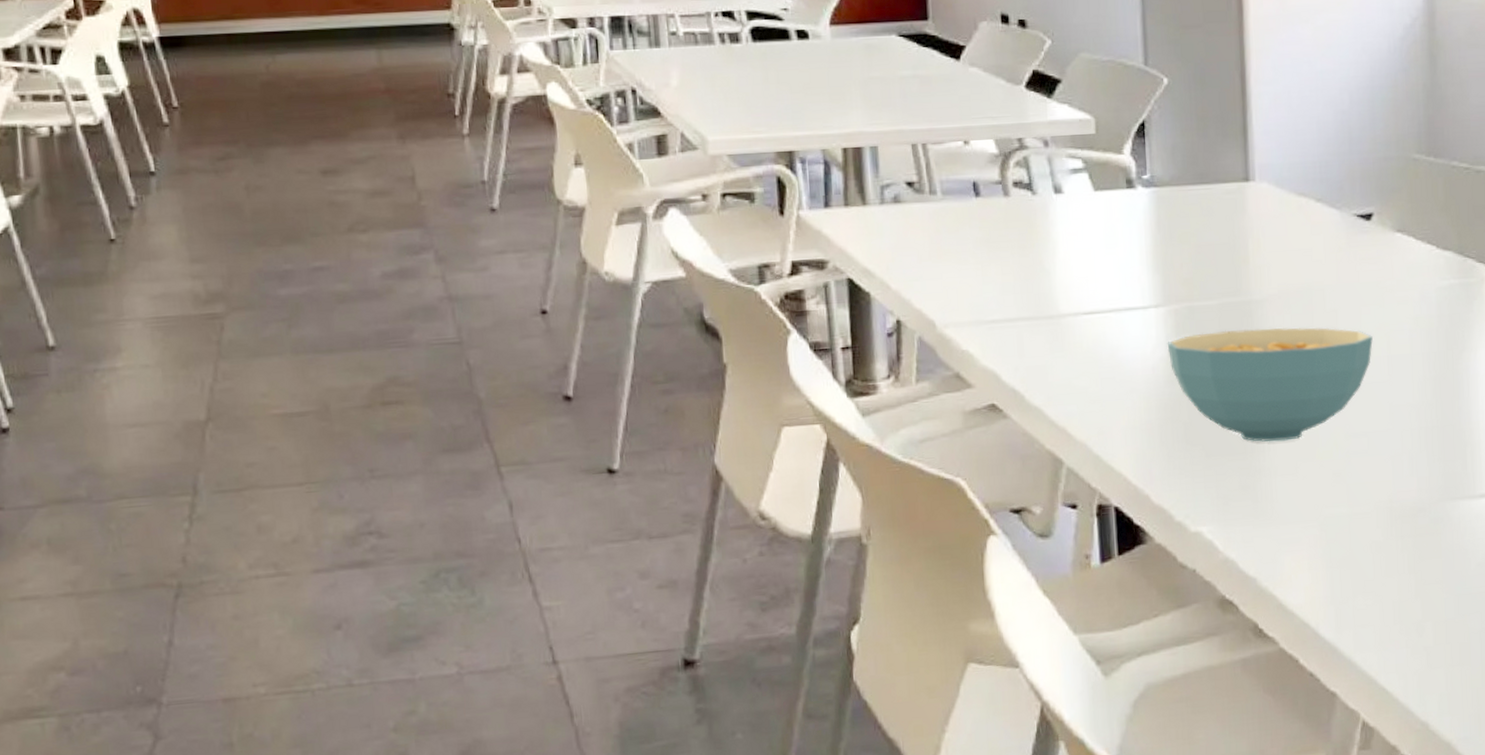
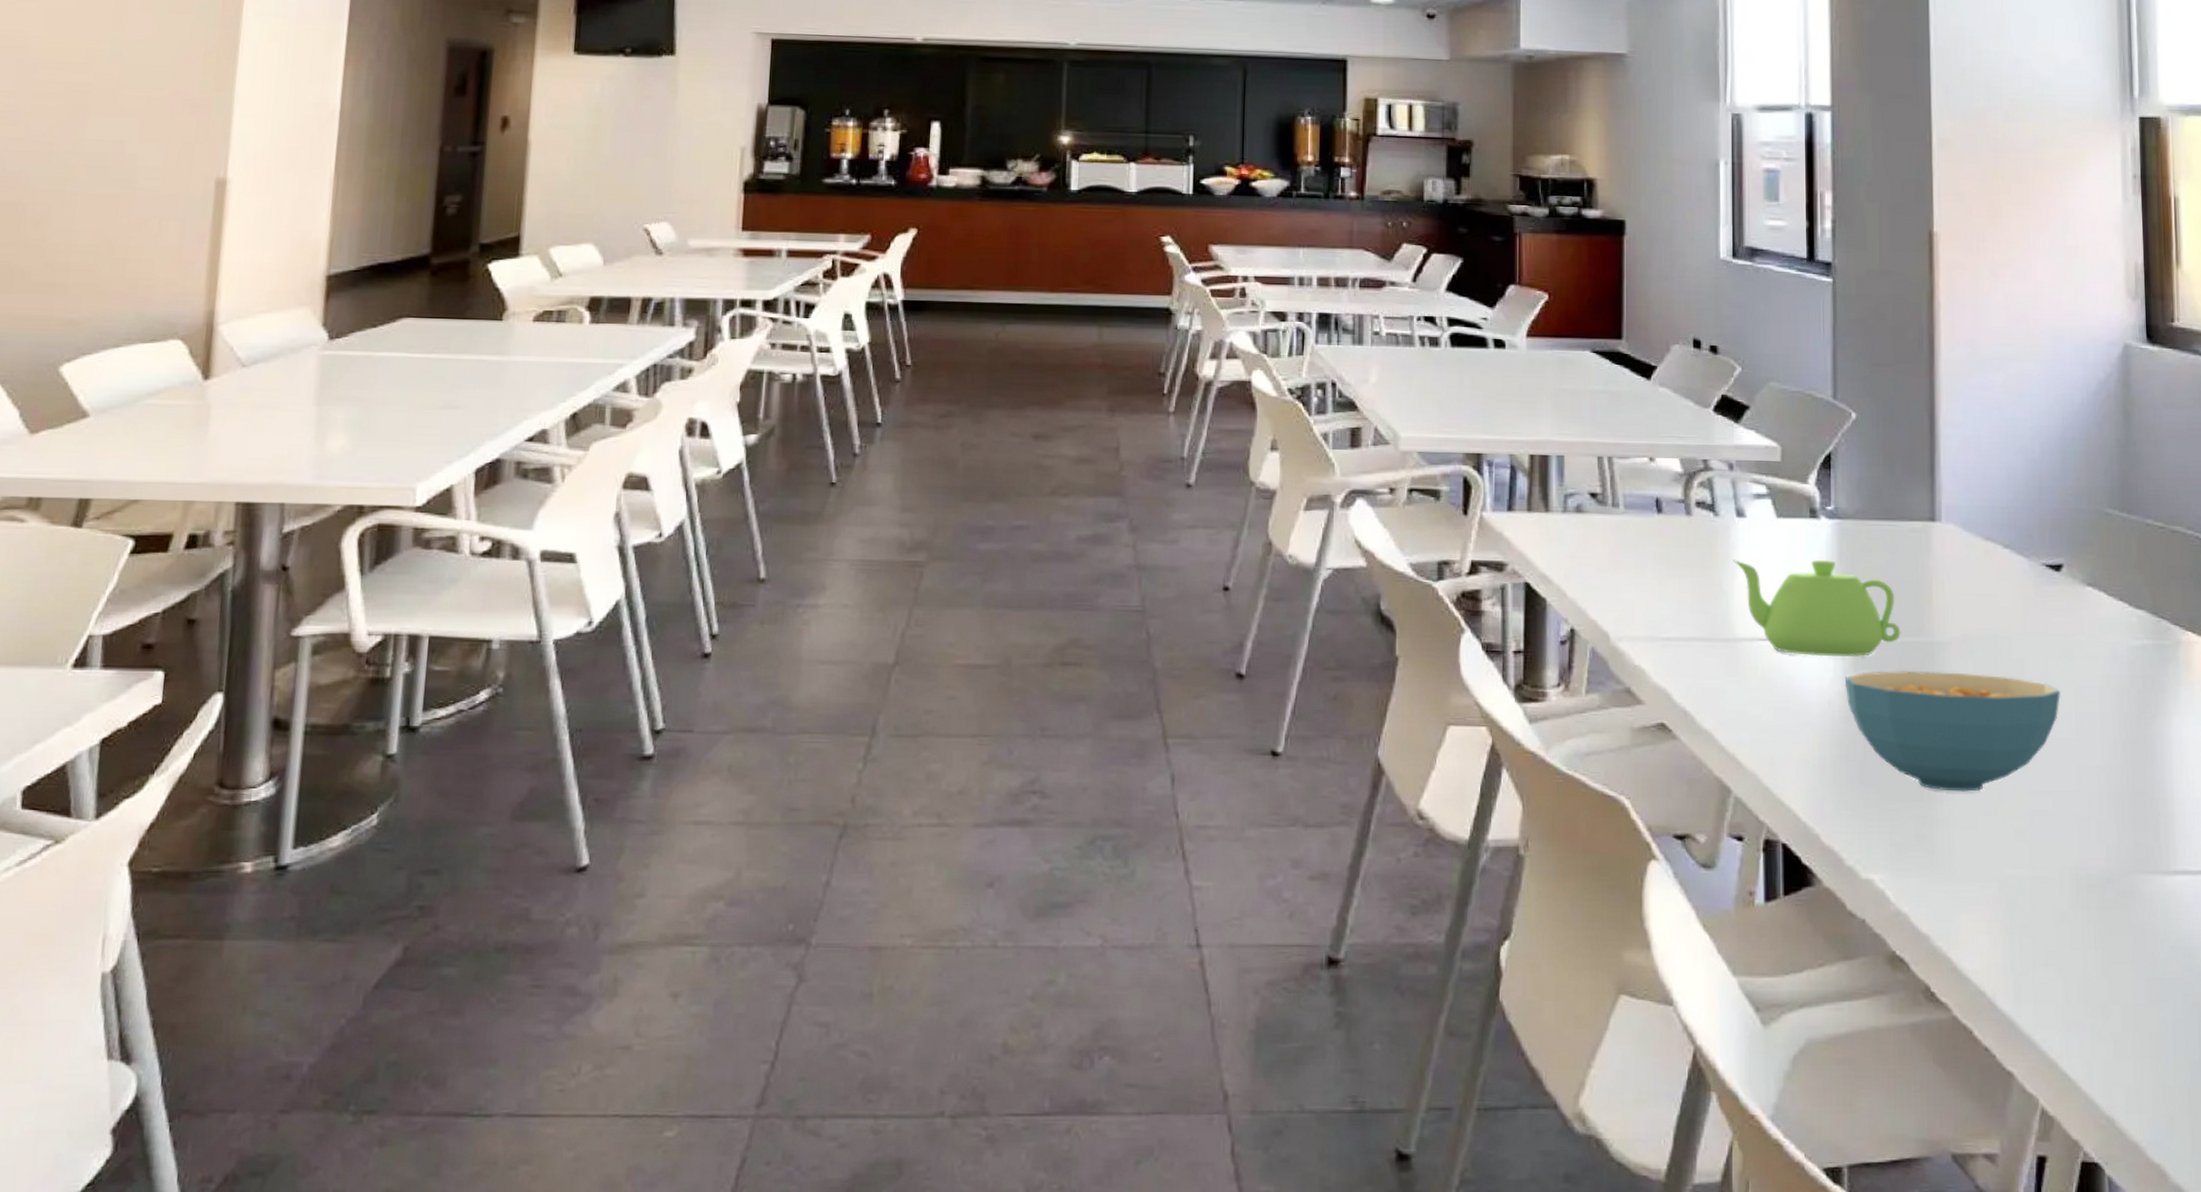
teapot: none [1053,228,1220,326] -> present [1733,559,1901,657]

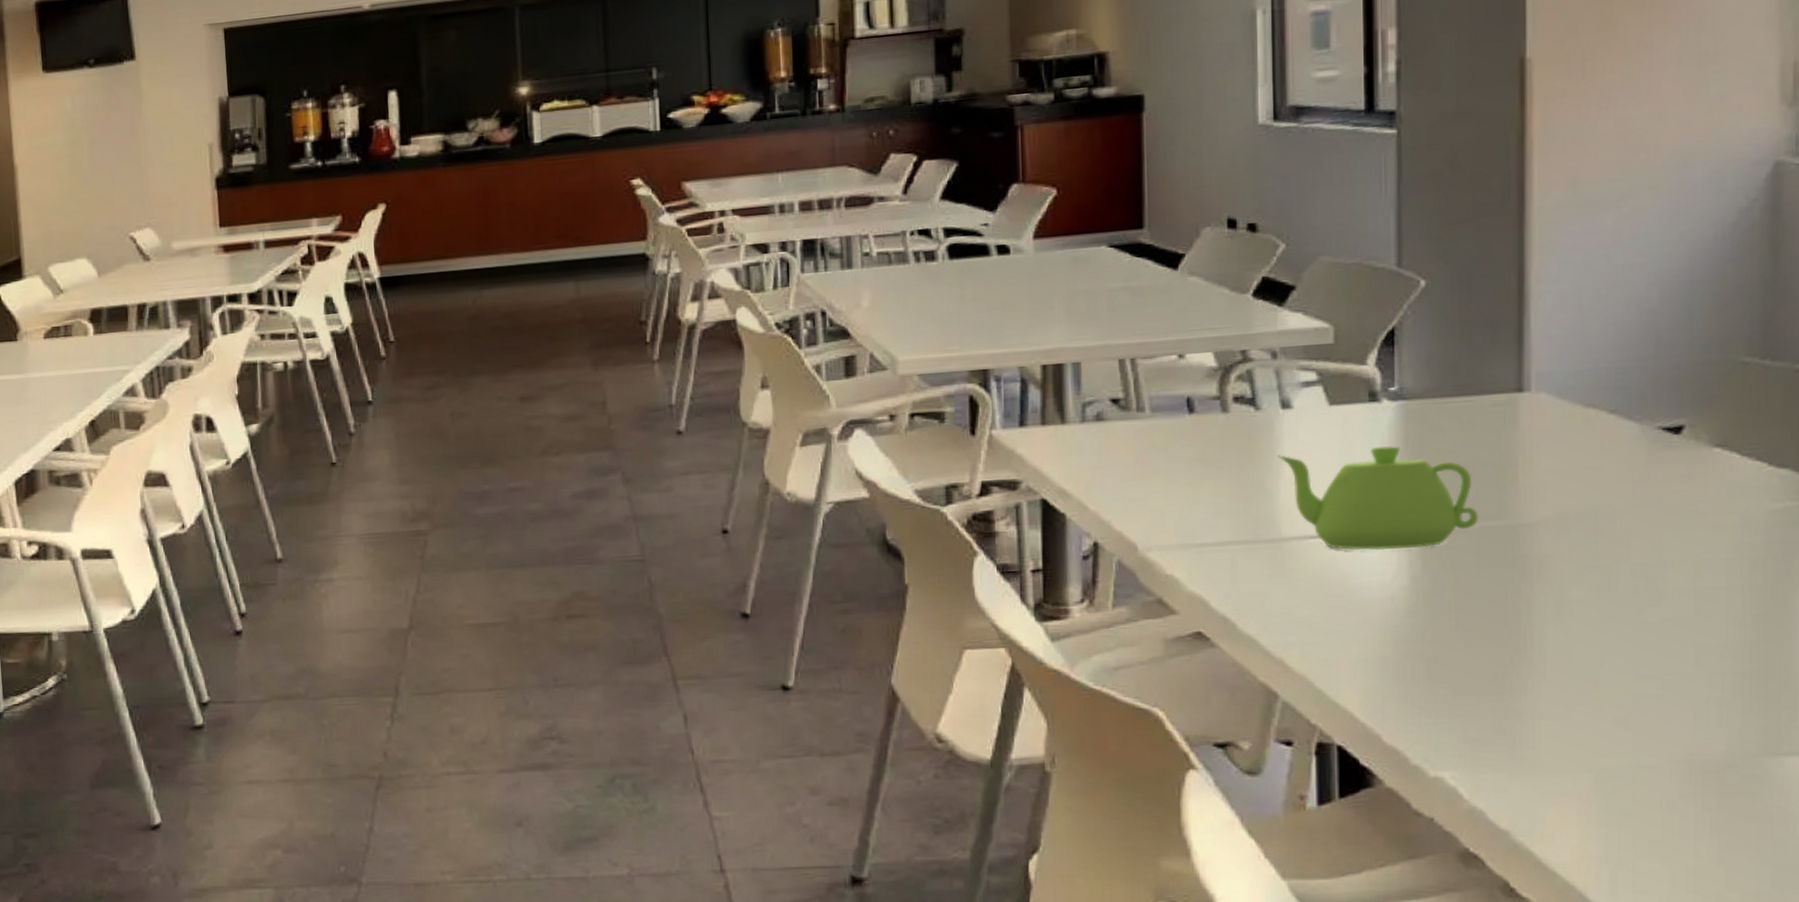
cereal bowl: present [1844,670,2060,792] -> none [1410,555,1676,682]

